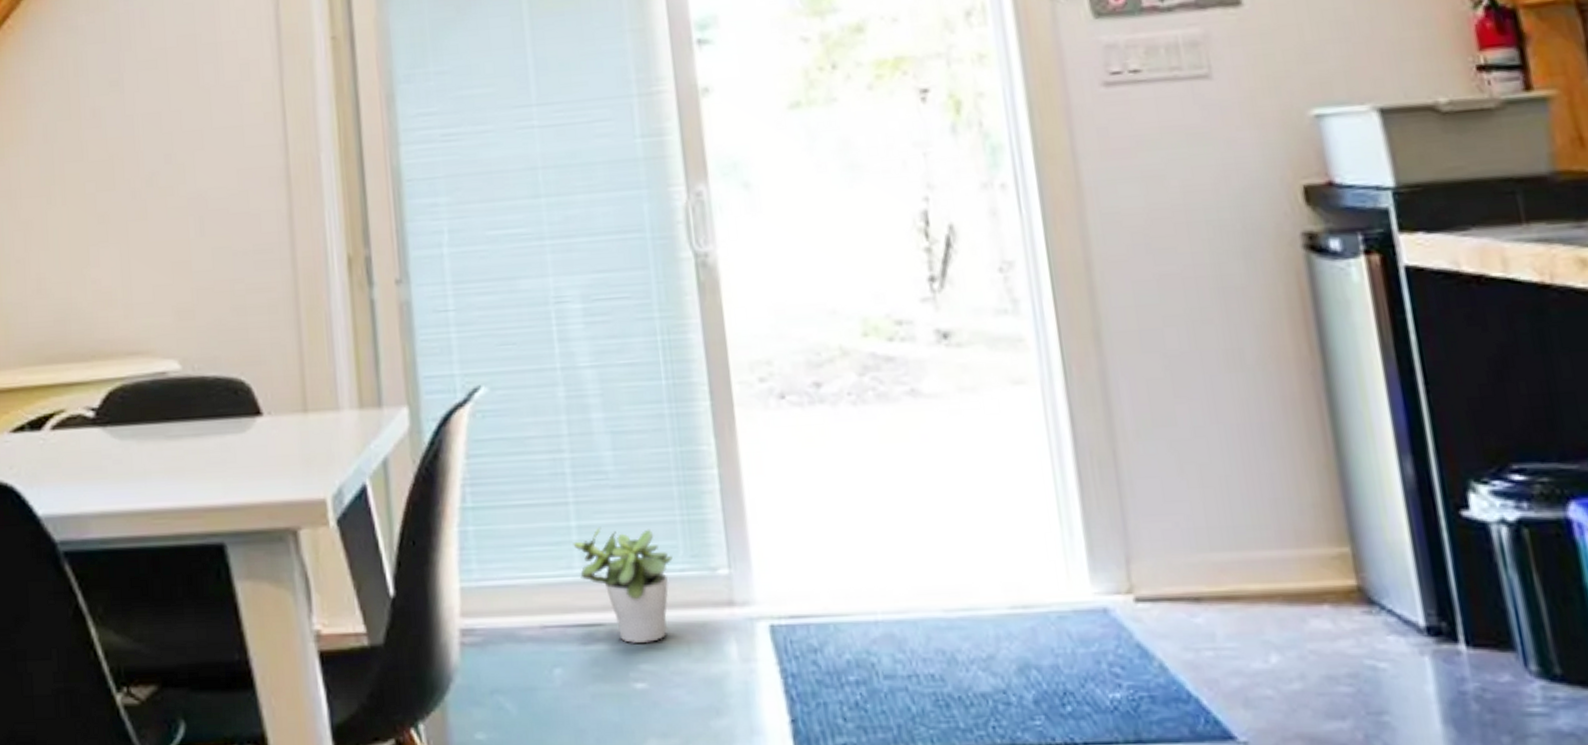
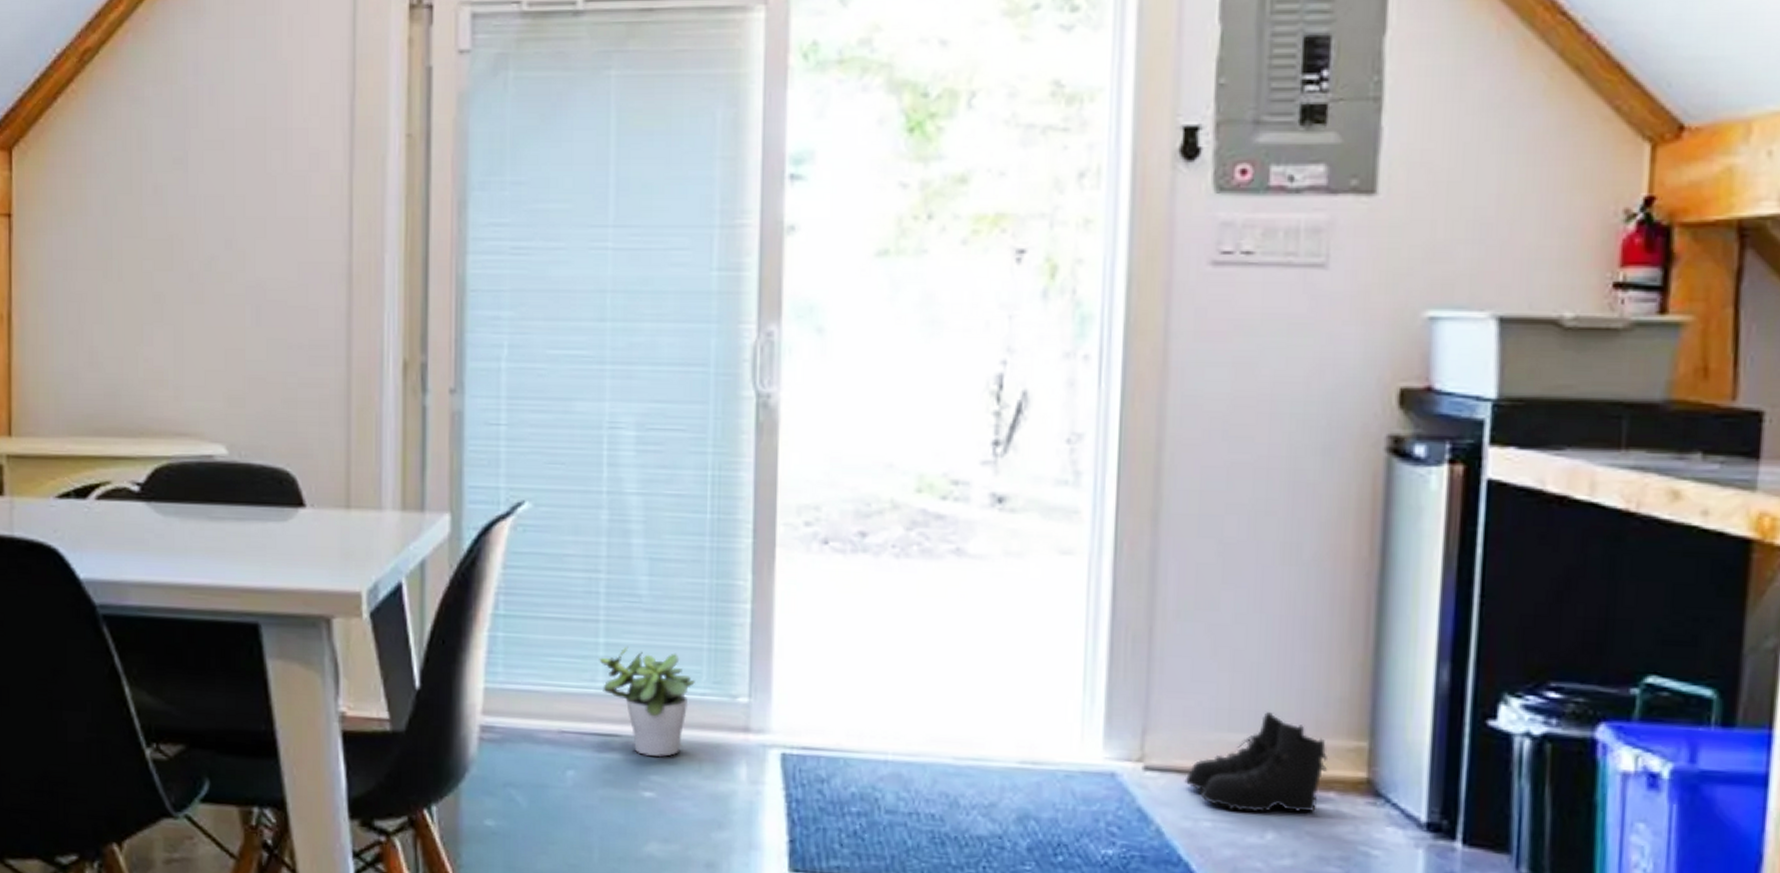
boots: none [1177,526,1317,637] -> present [1184,712,1328,813]

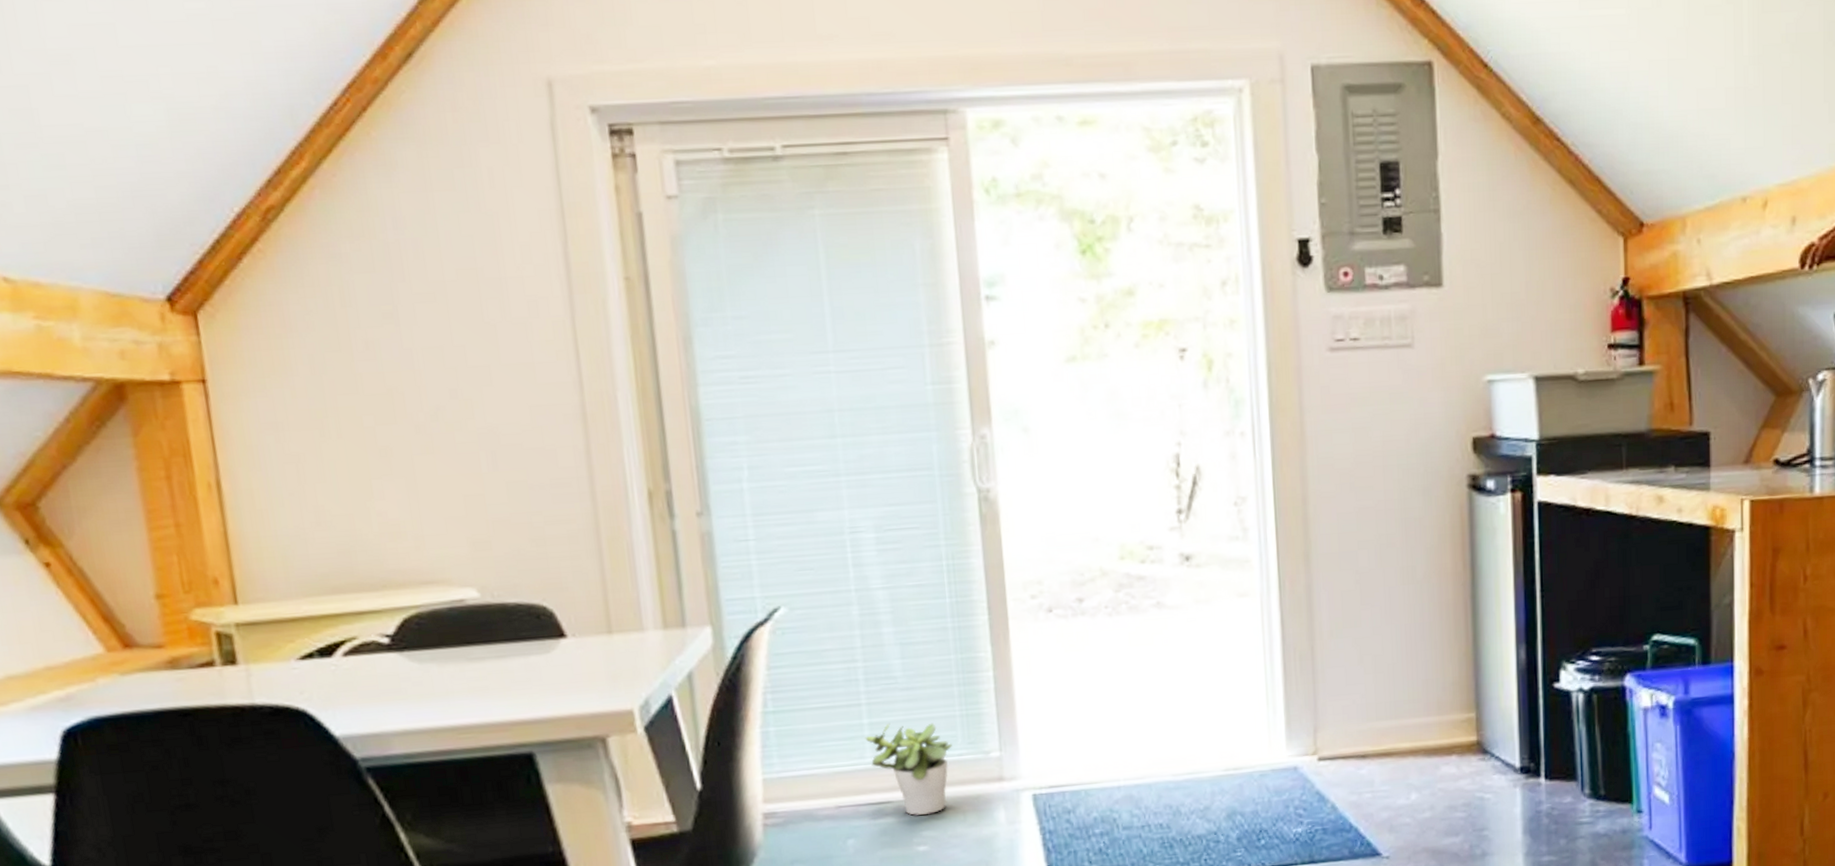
boots: present [1184,712,1328,813] -> none [1348,701,1450,782]

